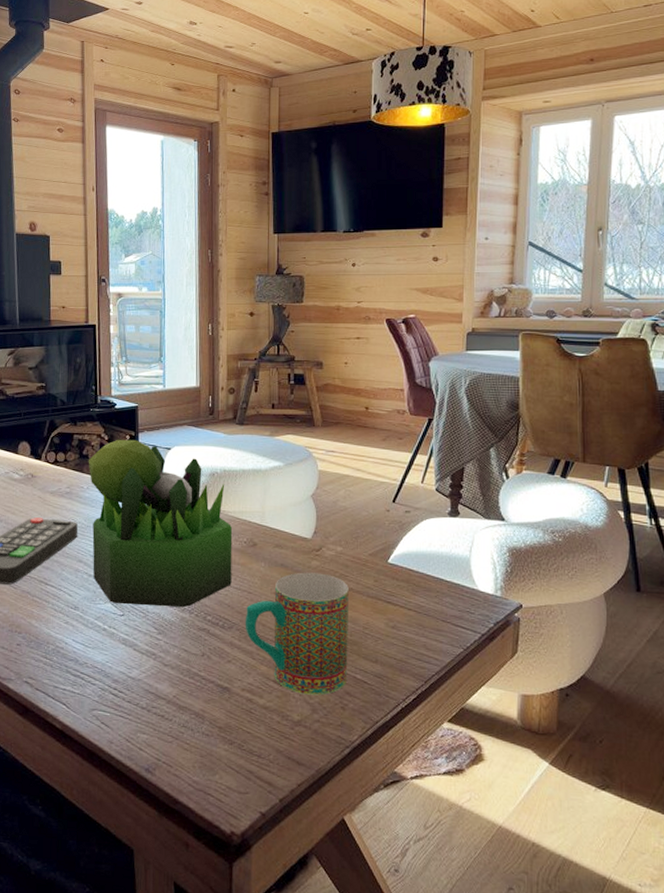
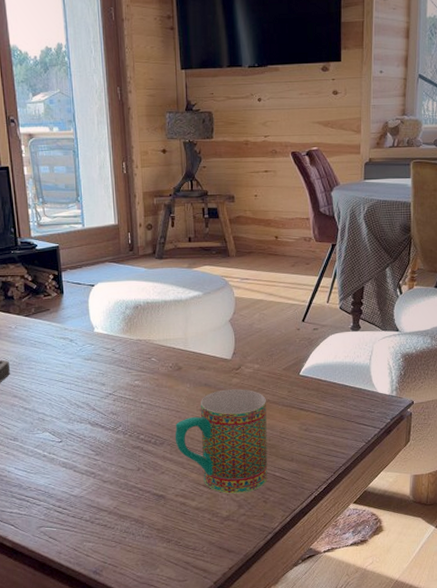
plant: present [88,439,233,607] -> none [13,278,161,432]

